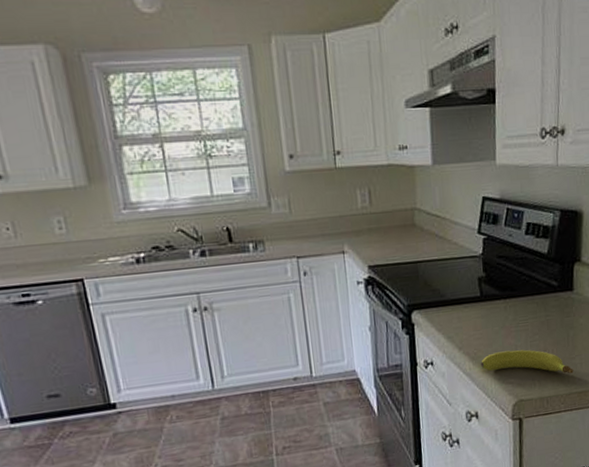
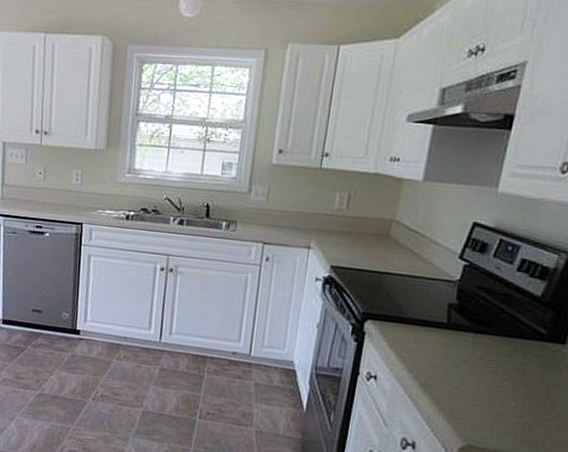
fruit: present [481,349,574,374] -> none [431,386,547,436]

